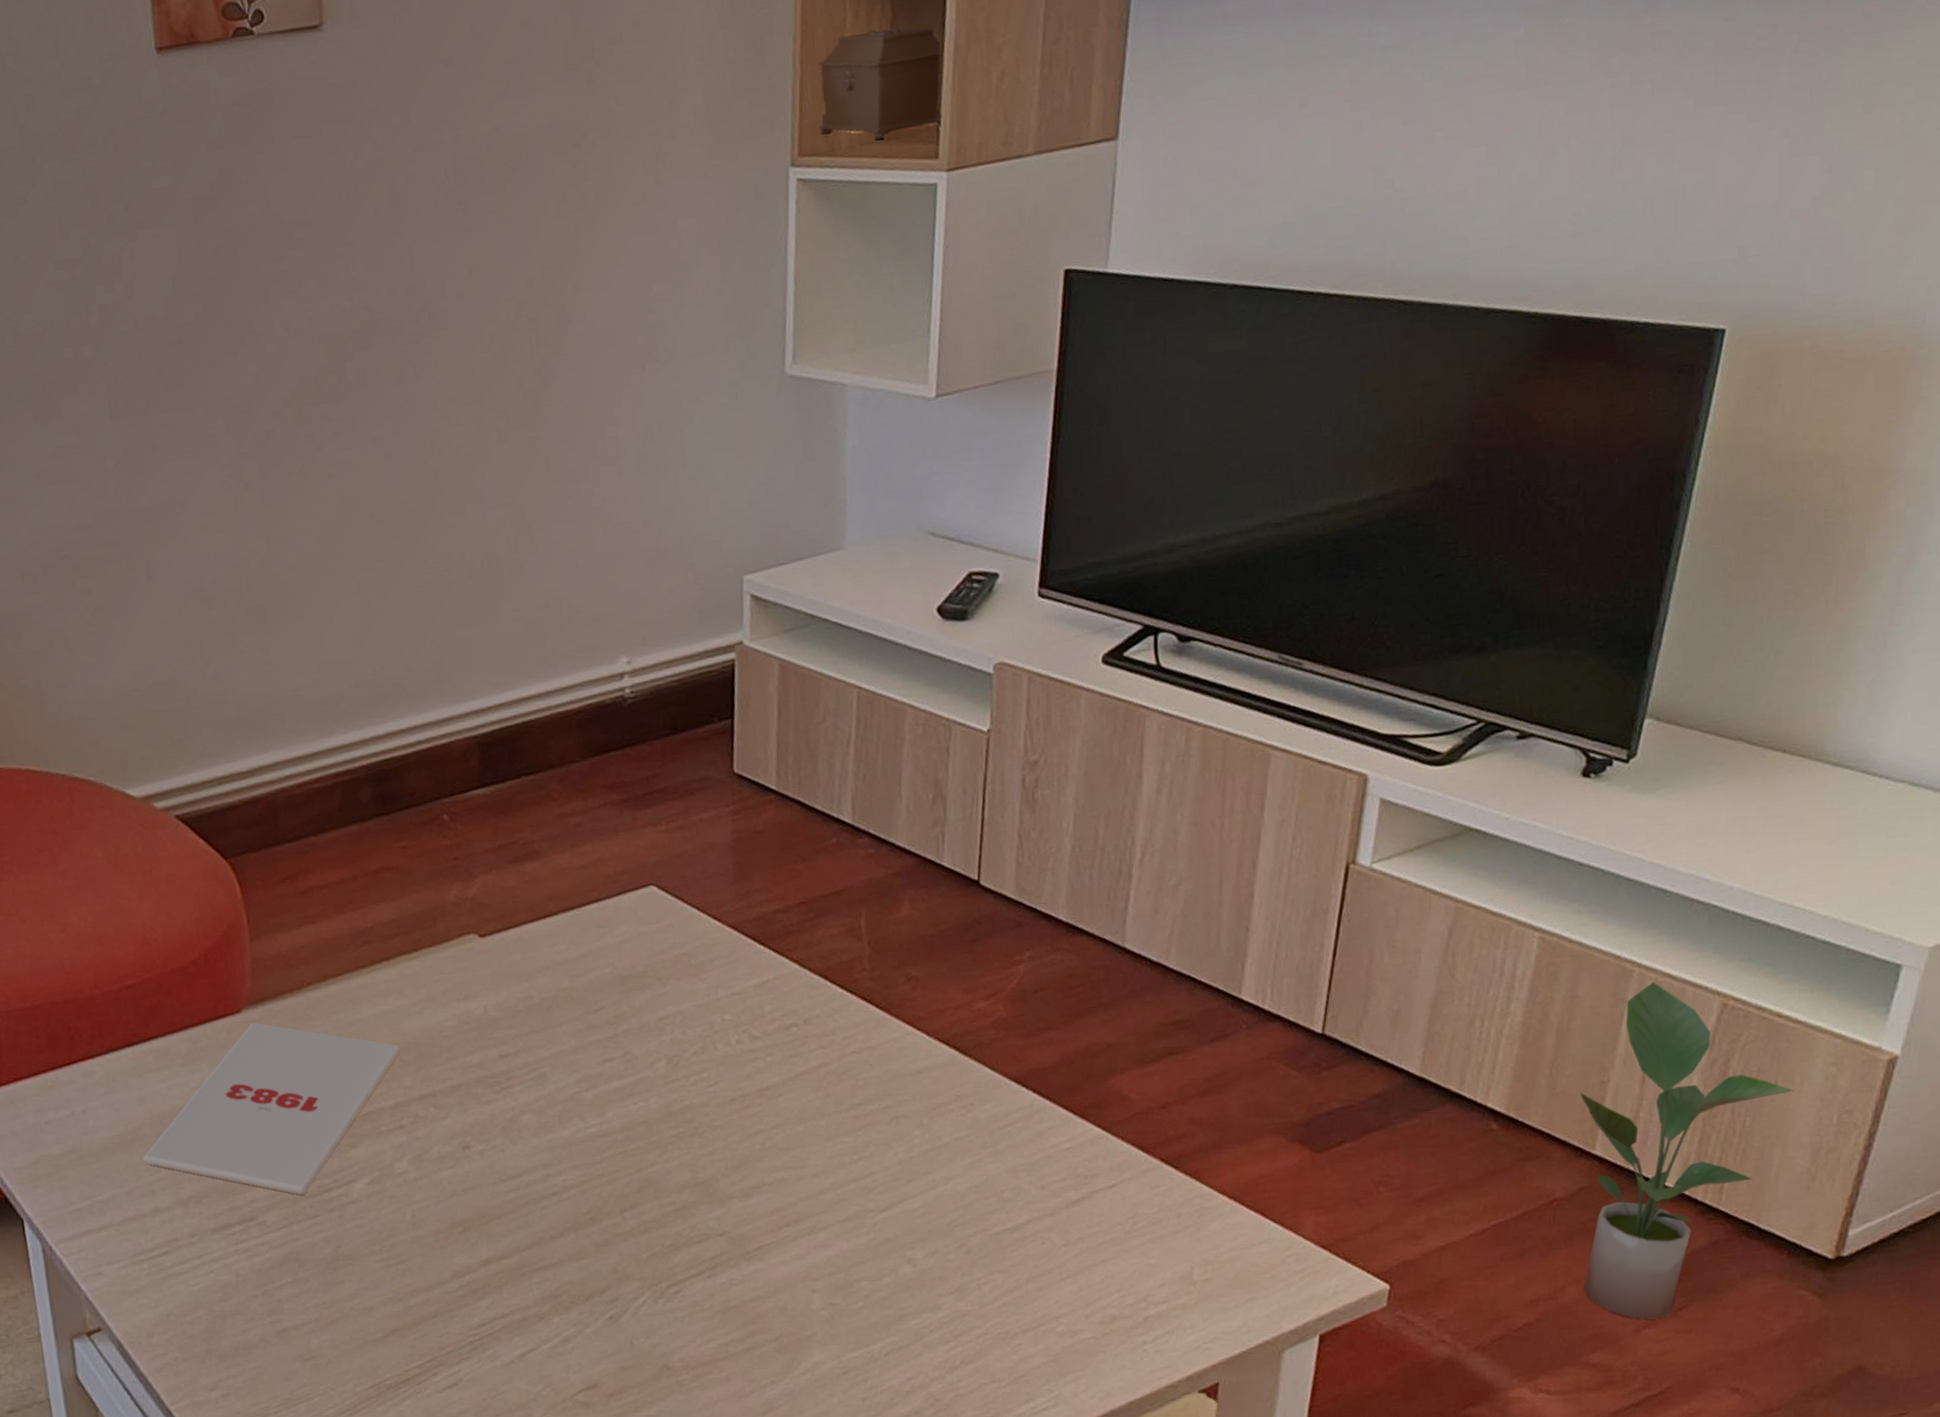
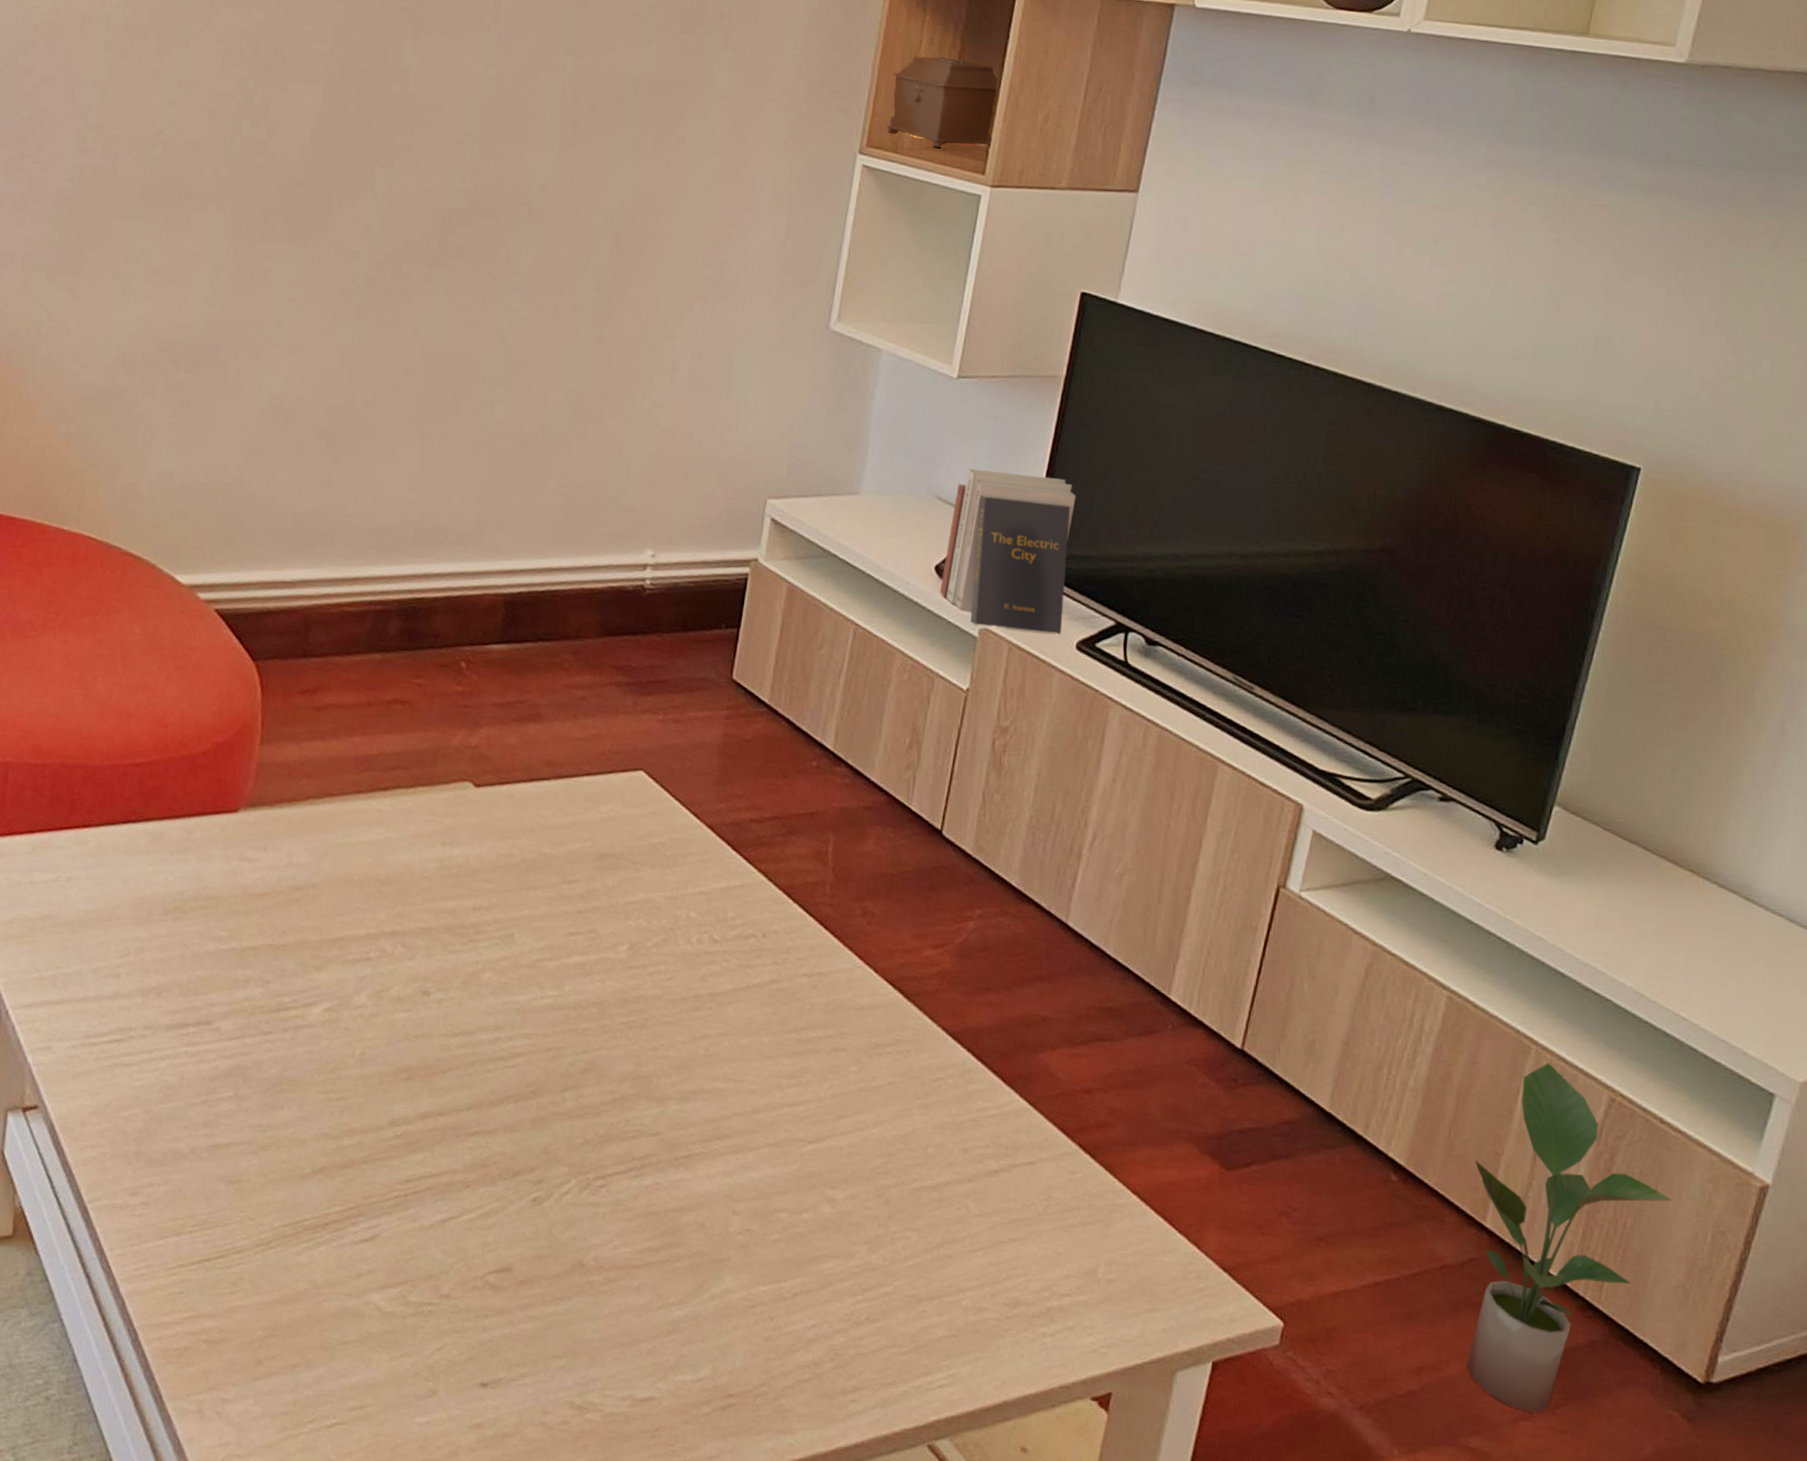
magazine: present [143,1022,401,1196] -> none [115,824,381,1009]
books: none [945,483,1084,661] -> present [939,468,1076,635]

